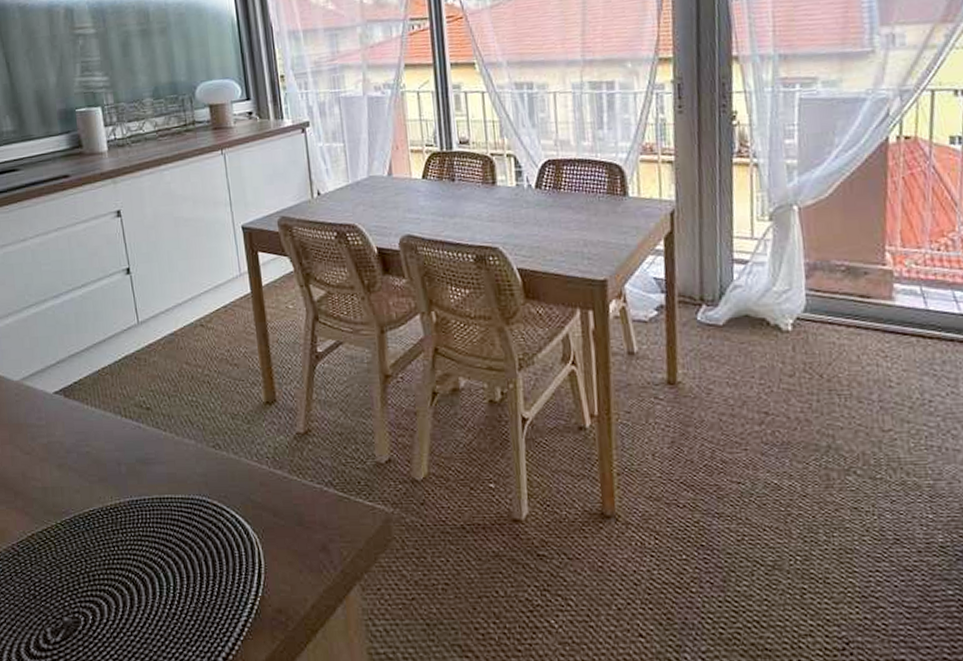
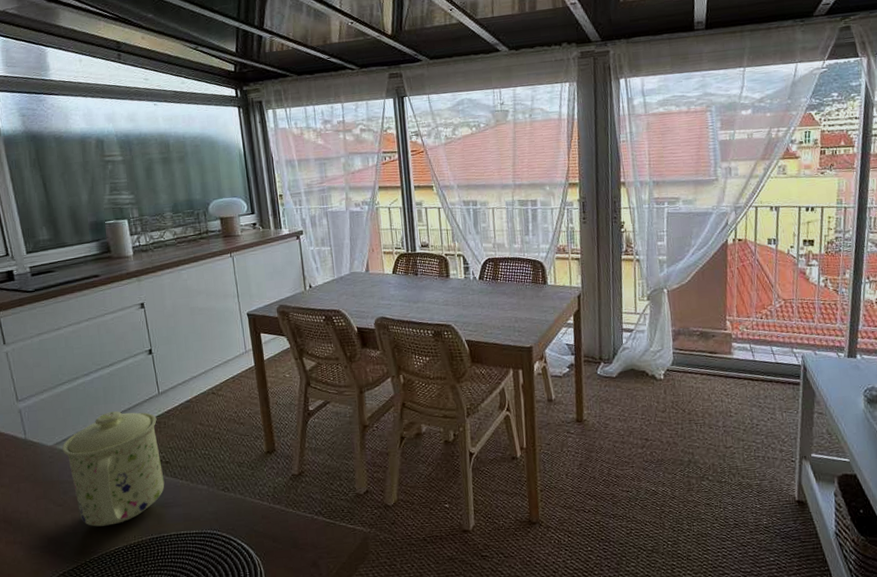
mug: none [29,342,146,482] -> present [62,411,165,527]

